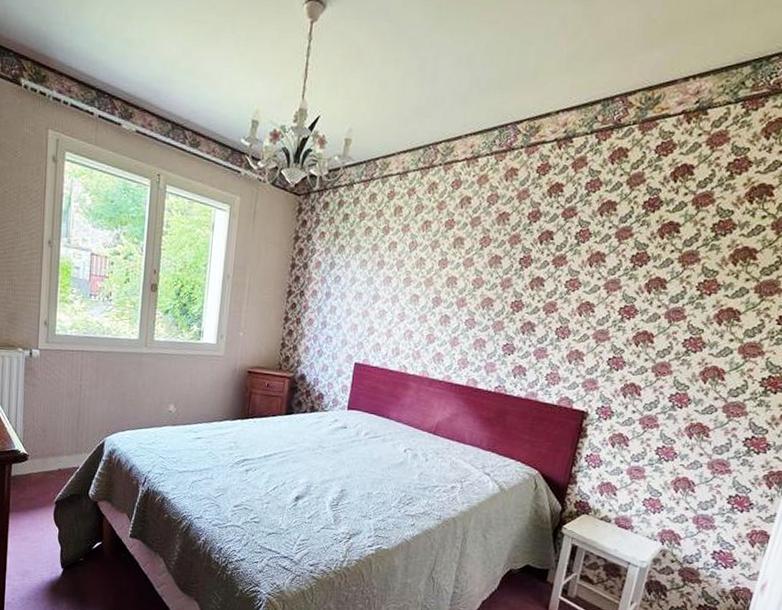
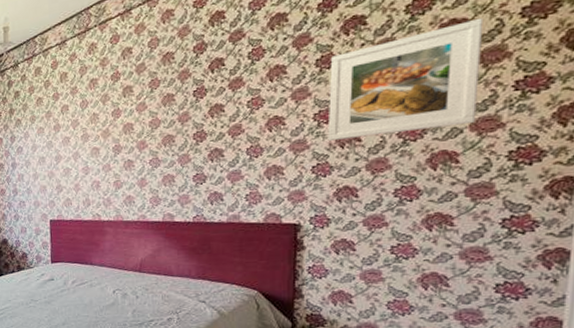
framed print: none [626,251,768,347] -> present [327,17,484,141]

